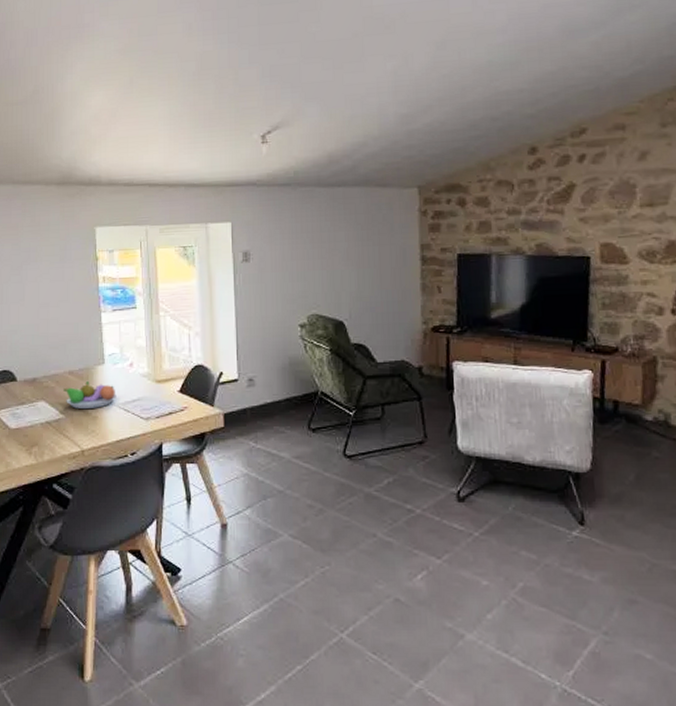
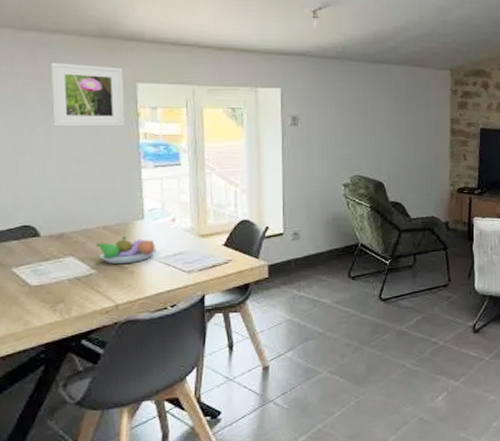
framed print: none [21,212,85,274] -> present [49,62,125,127]

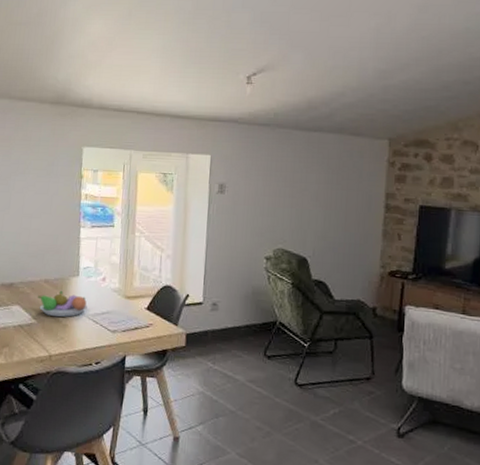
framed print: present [49,62,125,127] -> none [13,127,73,188]

